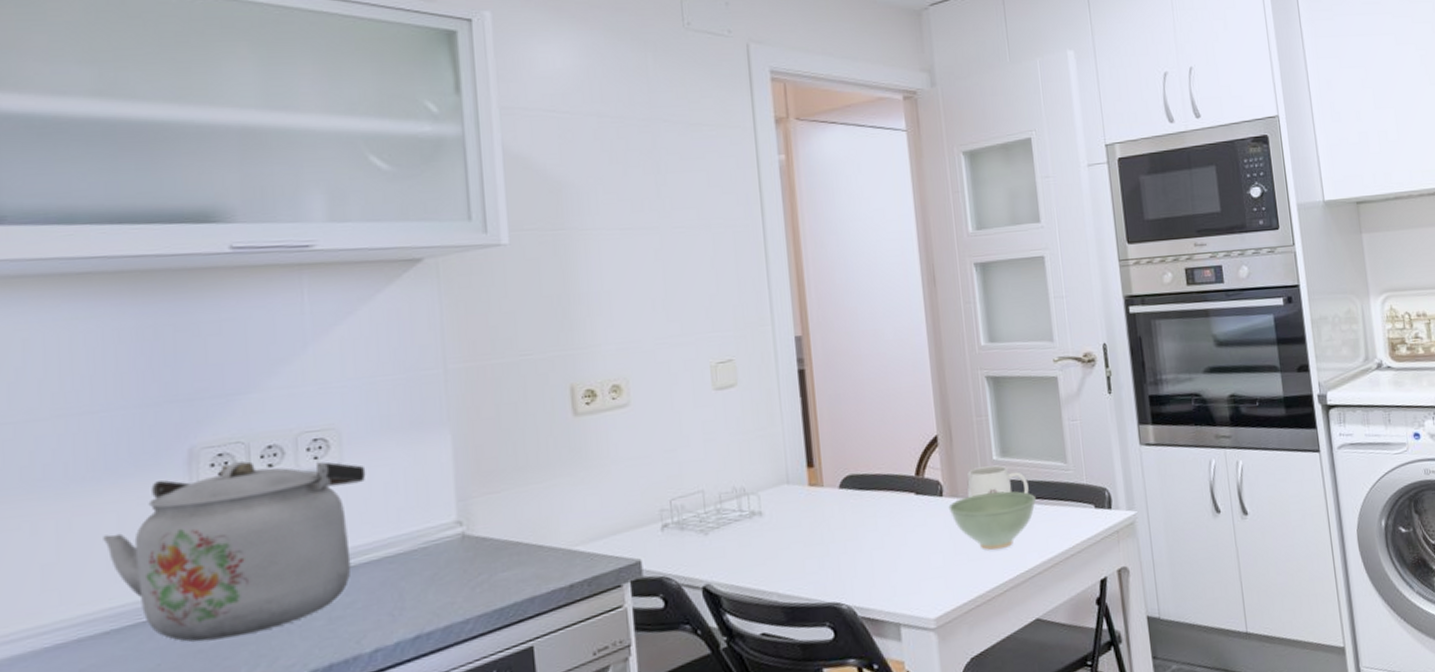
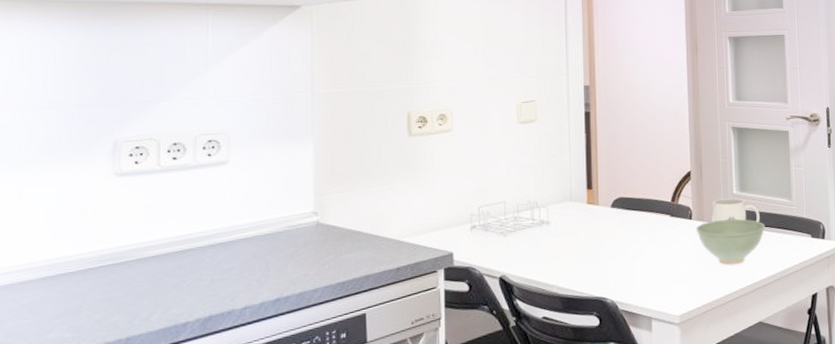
kettle: present [103,460,366,642] -> none [45,153,247,291]

